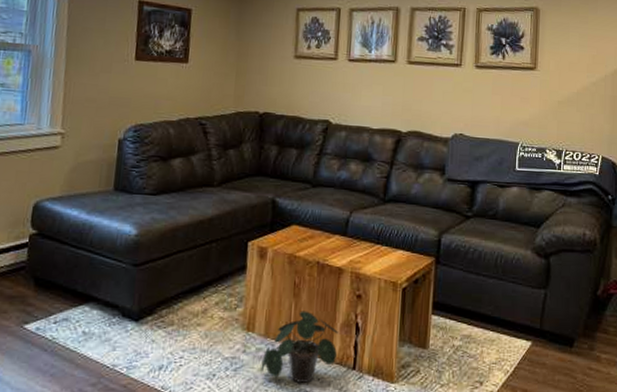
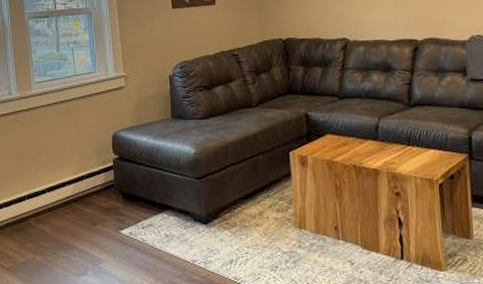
potted plant: present [260,311,339,383] -> none [316,209,384,272]

